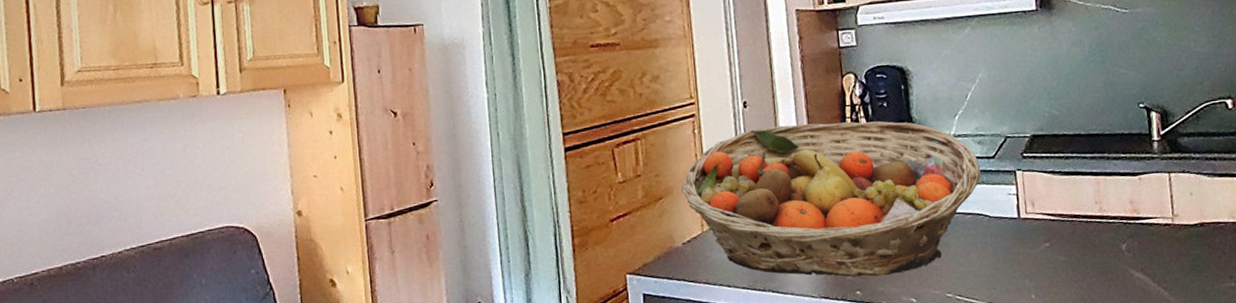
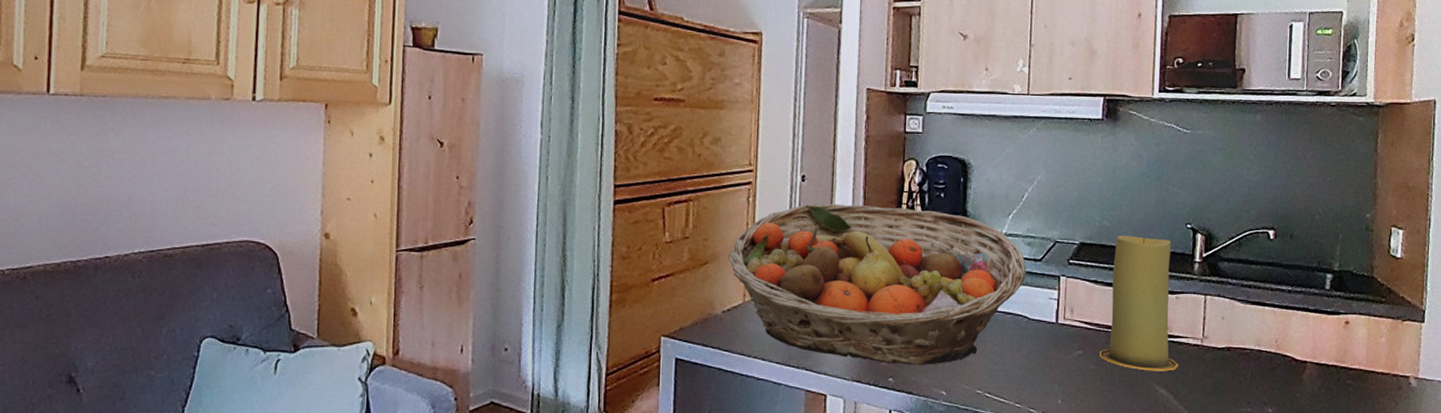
candle: none [1067,121,1151,256] -> present [1099,236,1178,371]

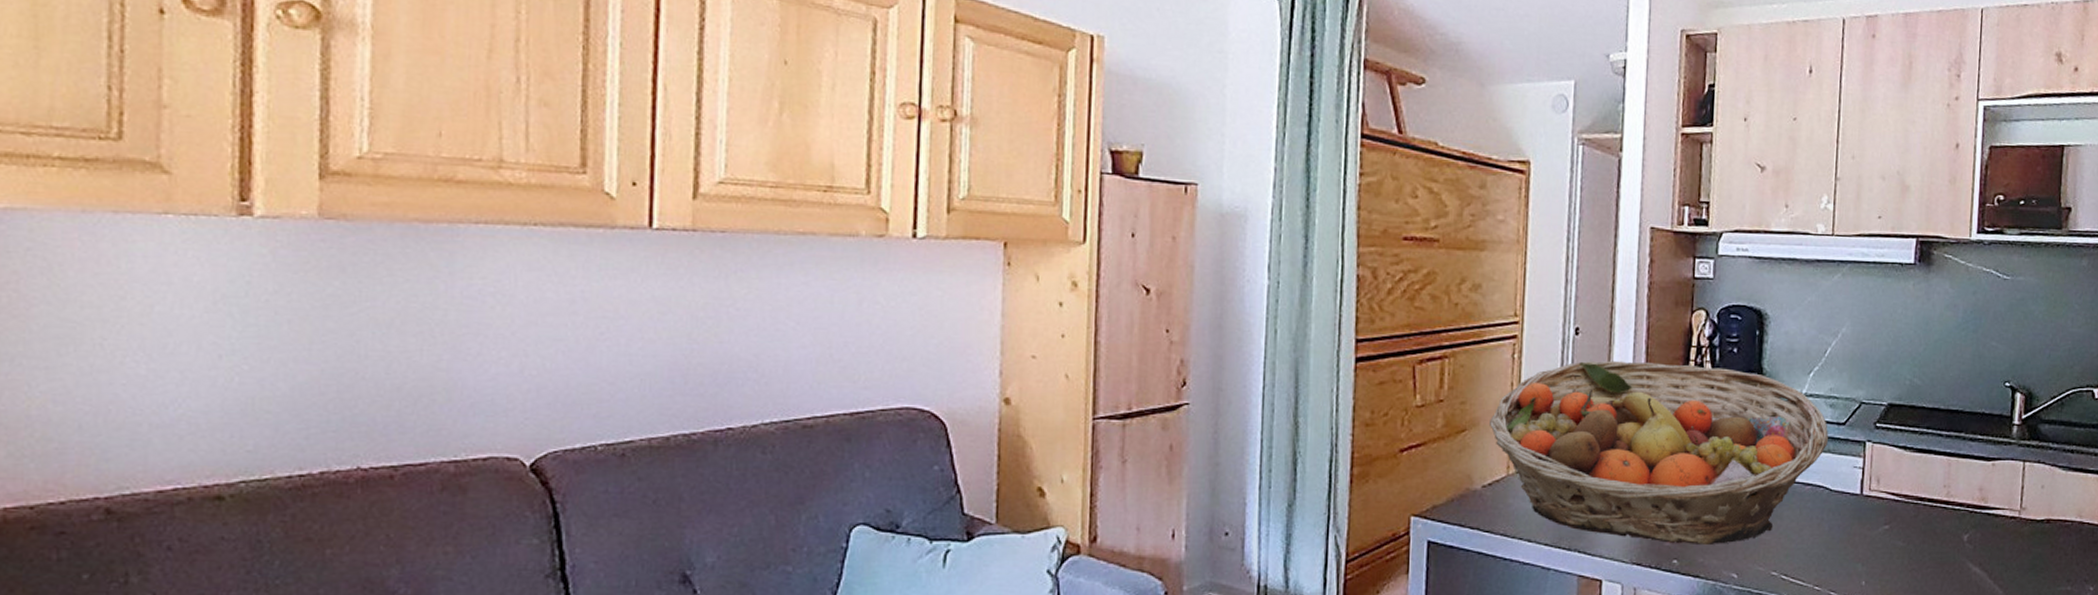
candle: present [1099,236,1178,371] -> none [1908,395,1994,547]

